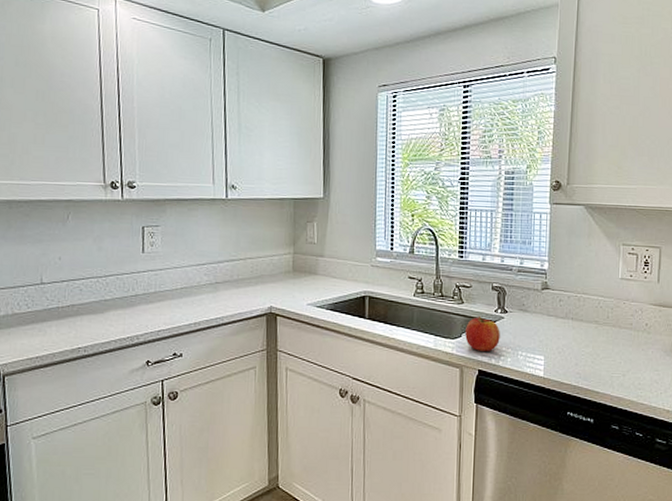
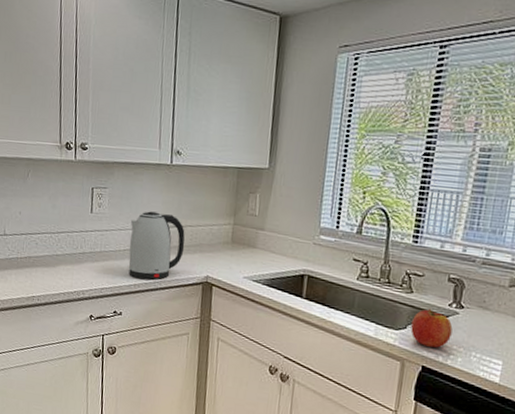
kettle: none [186,246,246,316] -> present [128,211,185,280]

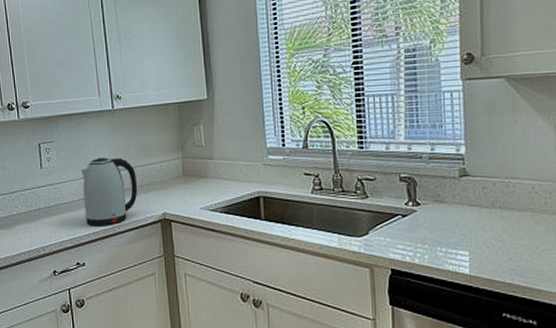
fruit: present [411,308,453,348] -> none [372,210,414,249]

